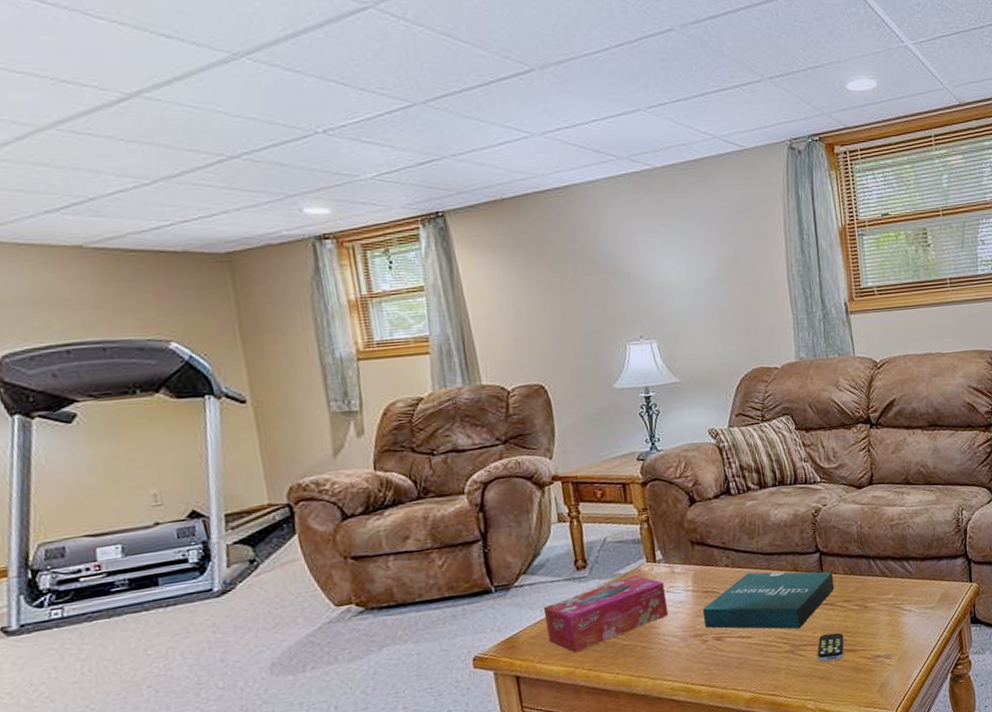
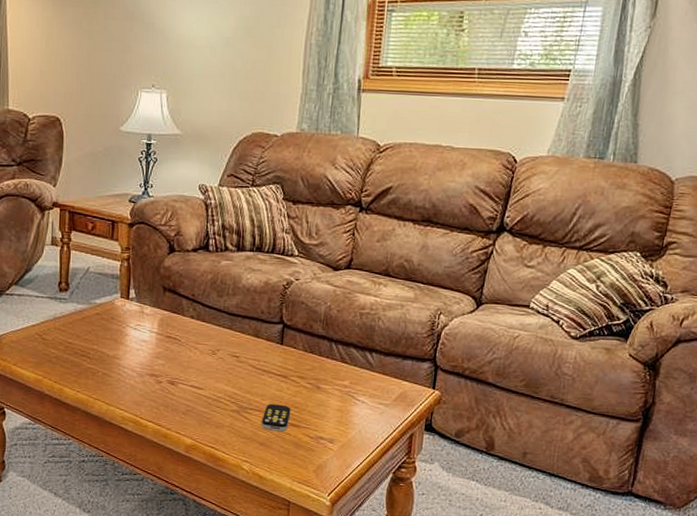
tissue box: present [543,575,669,653] -> none [25,307,132,364]
pizza box: present [702,571,835,629] -> none [161,328,292,392]

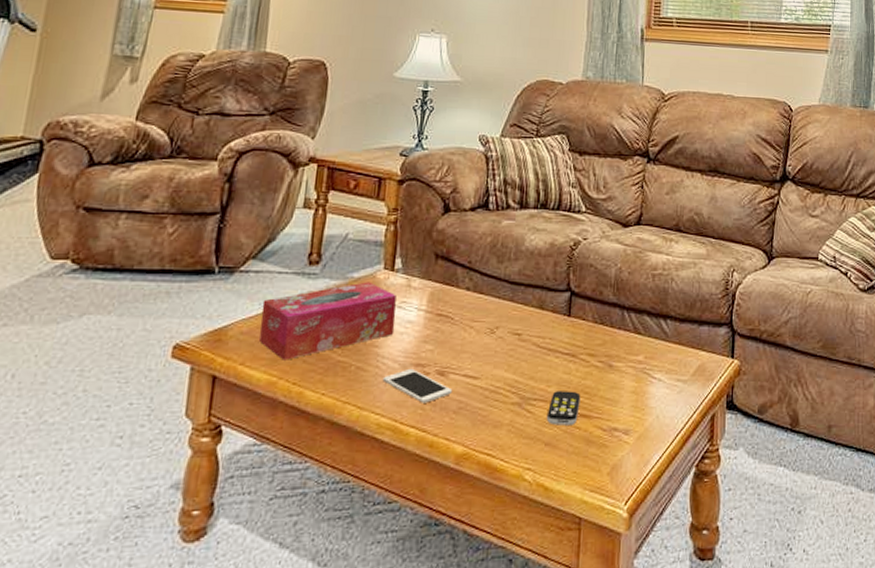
tissue box: none [25,307,132,364] -> present [259,282,396,360]
cell phone: none [124,377,182,405] -> present [382,368,453,403]

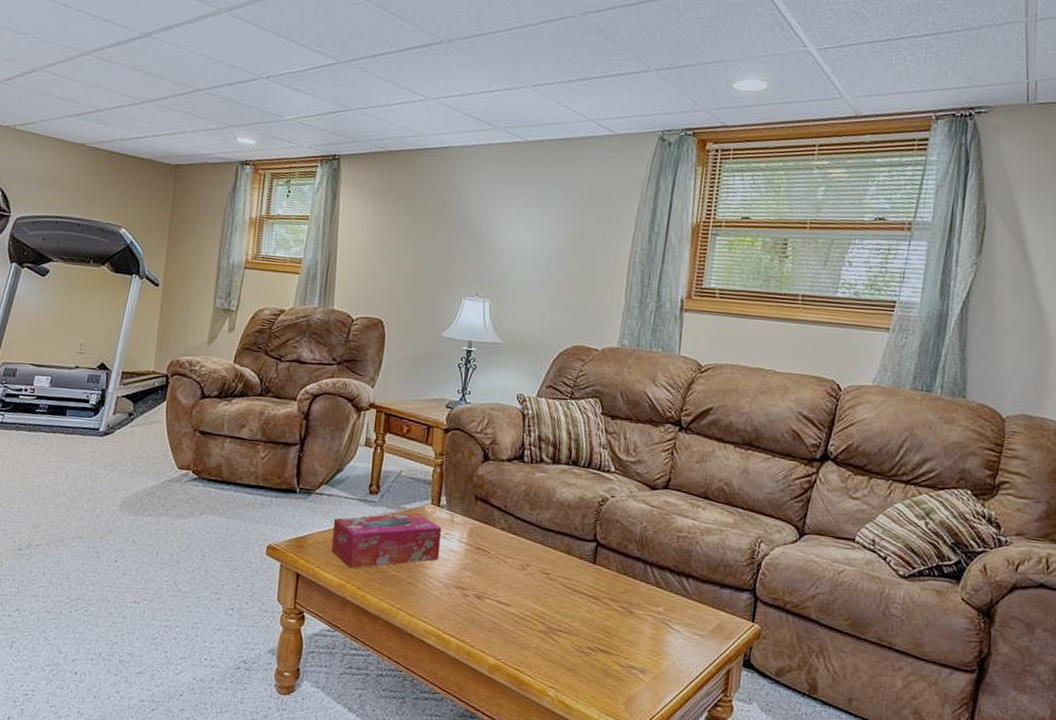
cell phone: present [382,368,453,403] -> none [429,589,488,620]
remote control: present [546,391,581,426] -> none [569,626,602,657]

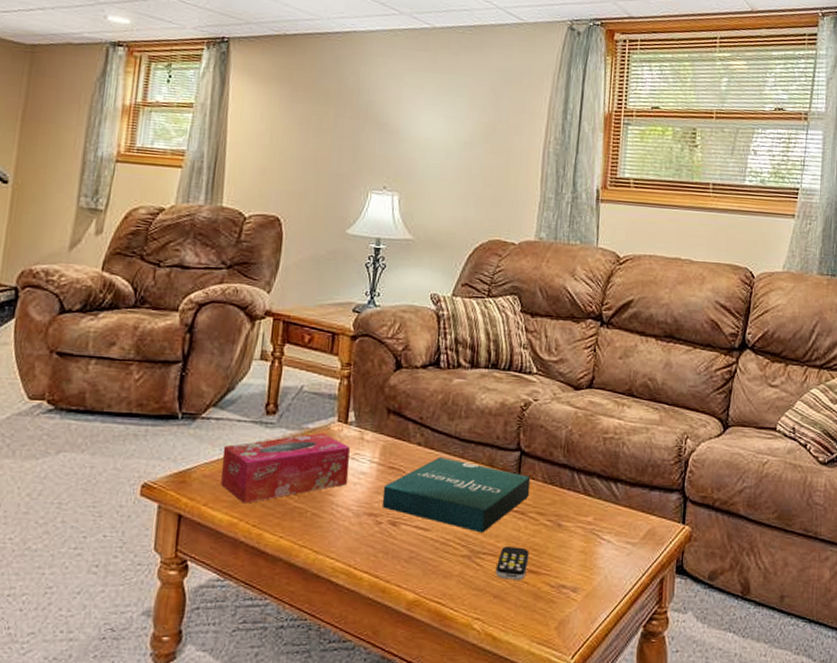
pizza box: none [468,542,606,613] -> present [382,457,531,533]
remote control: none [569,626,602,657] -> present [495,547,529,580]

